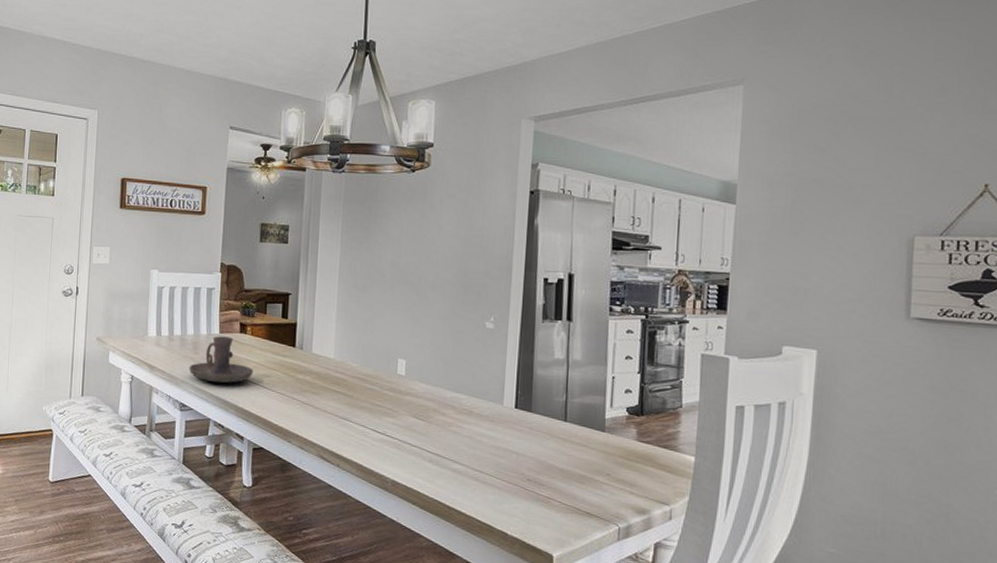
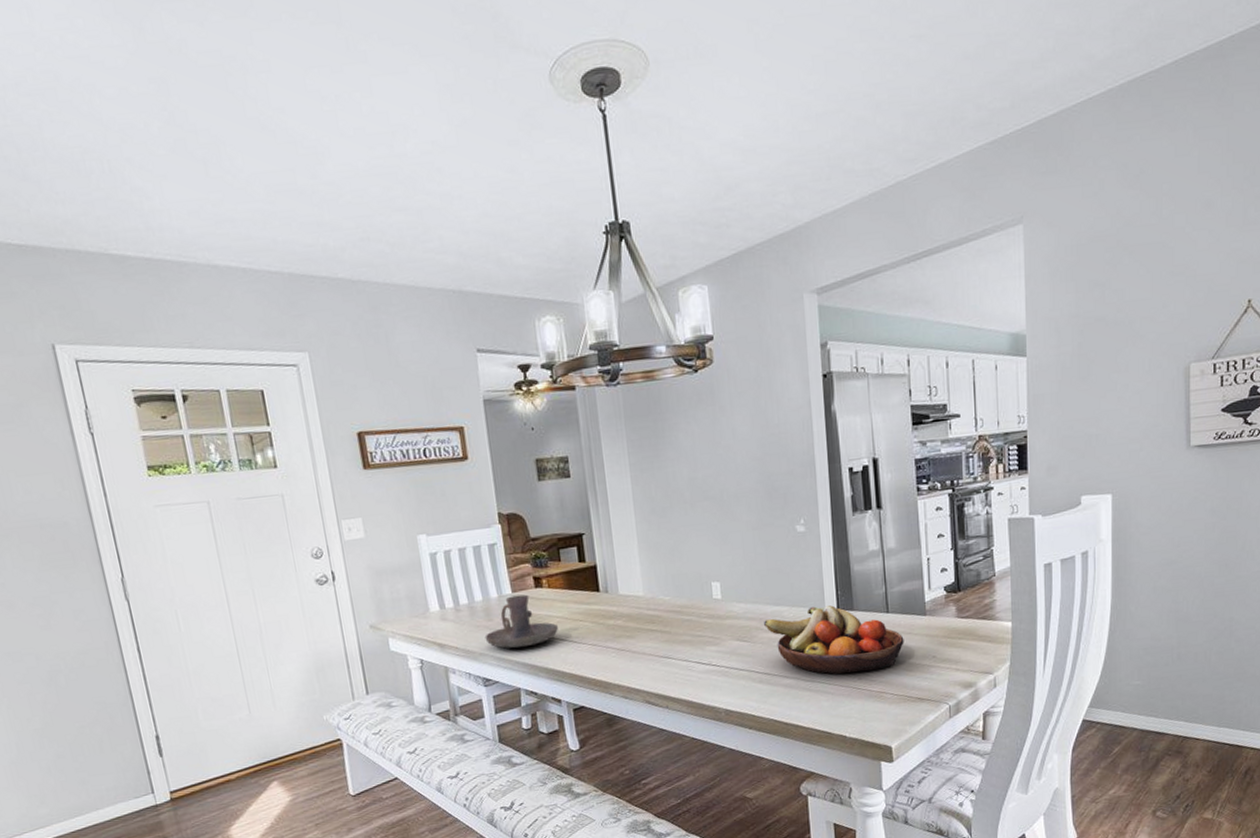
fruit bowl: none [442,400,579,475] -> present [764,605,904,674]

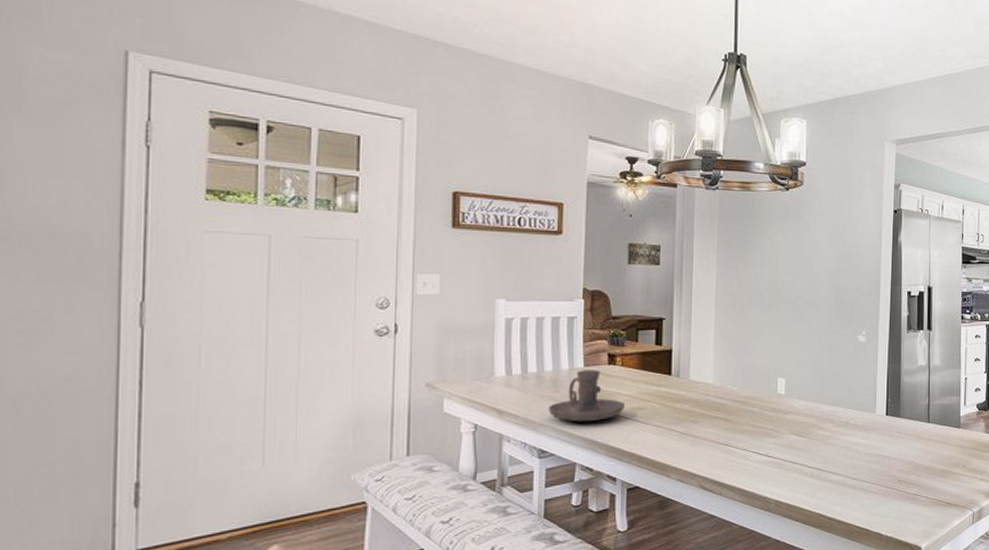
fruit bowl: present [764,605,904,674] -> none [821,410,940,475]

